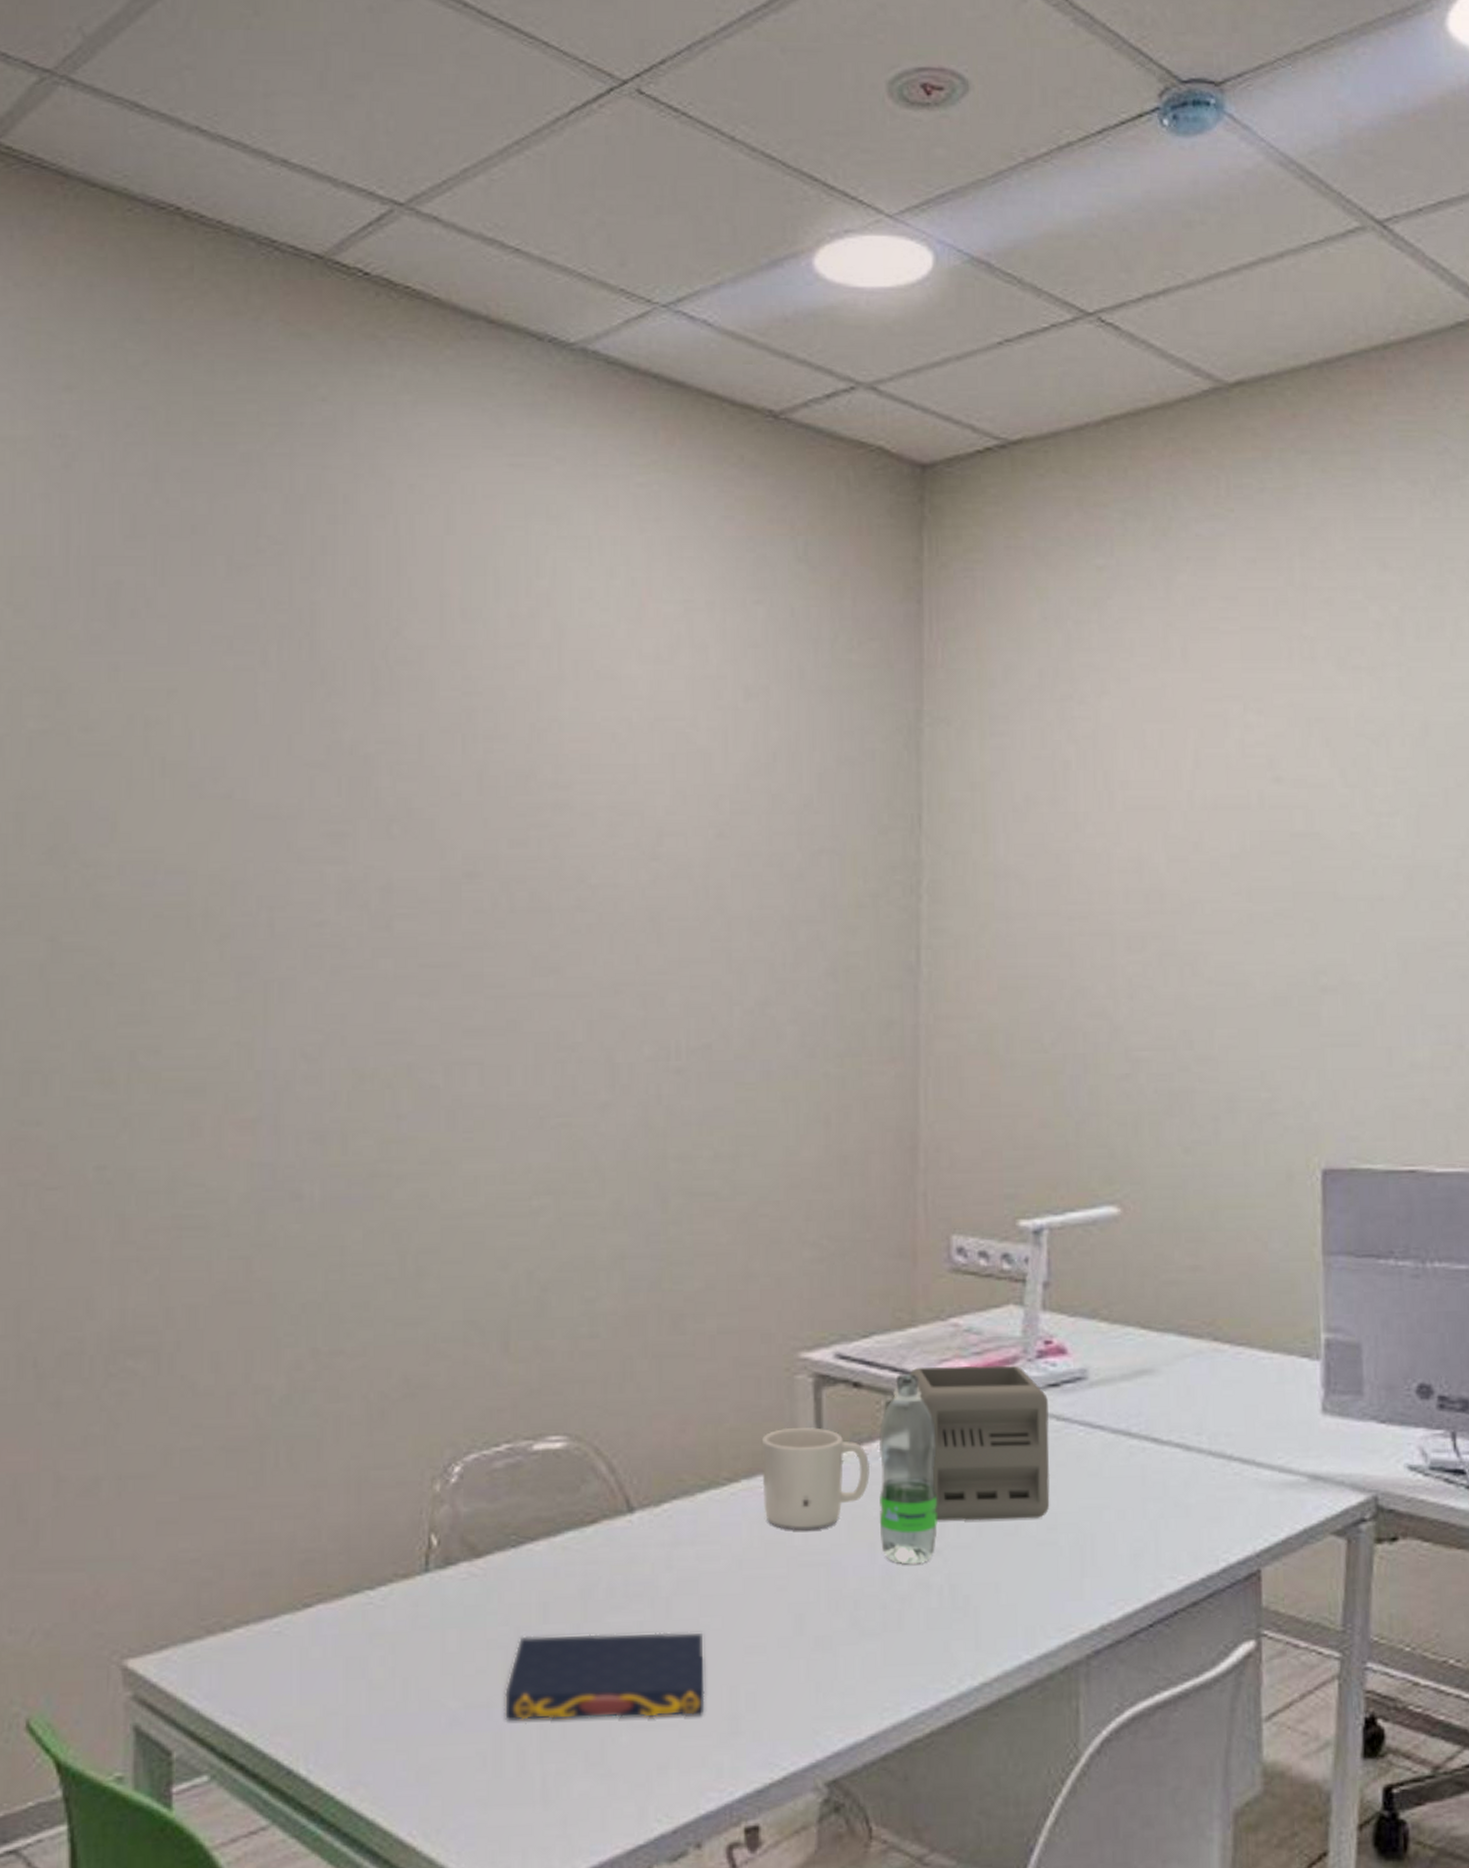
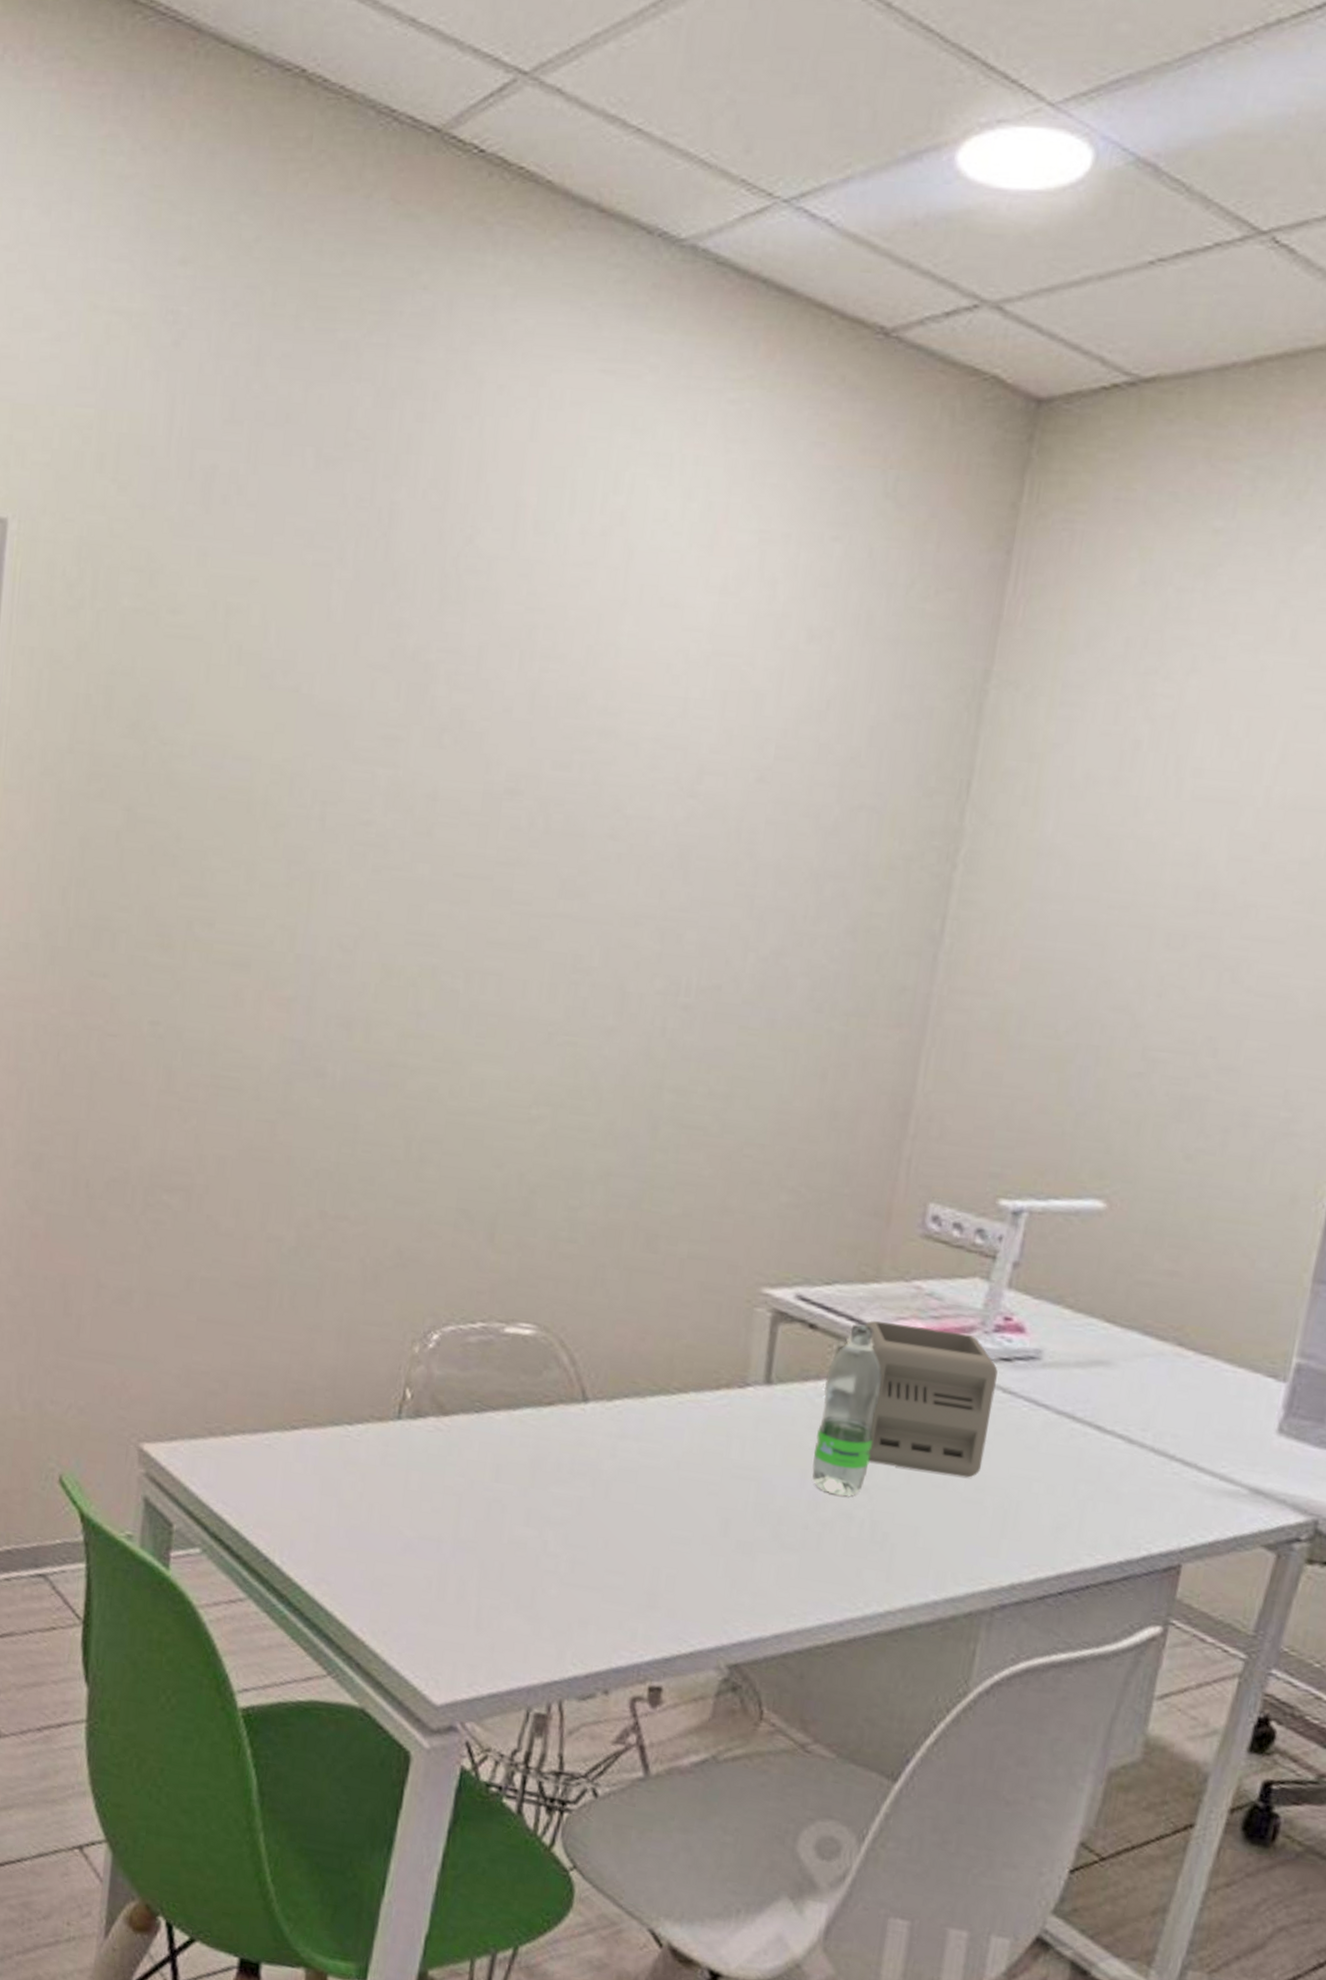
book: present [504,1631,705,1721] -> none [451,1488,637,1584]
mug: present [761,1427,870,1531] -> none [707,1353,813,1448]

